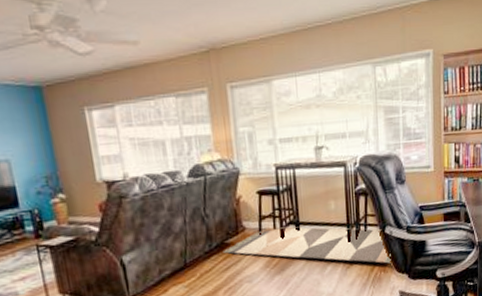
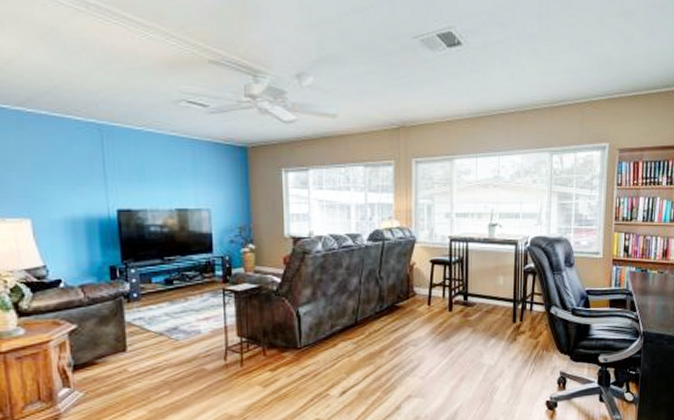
rug: present [224,226,391,264] -> none [393,296,554,343]

